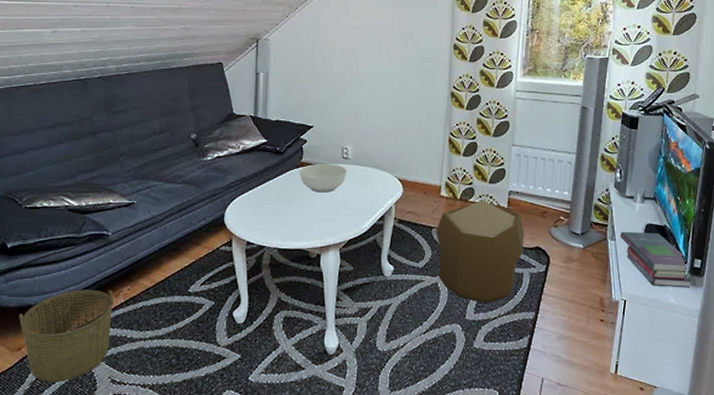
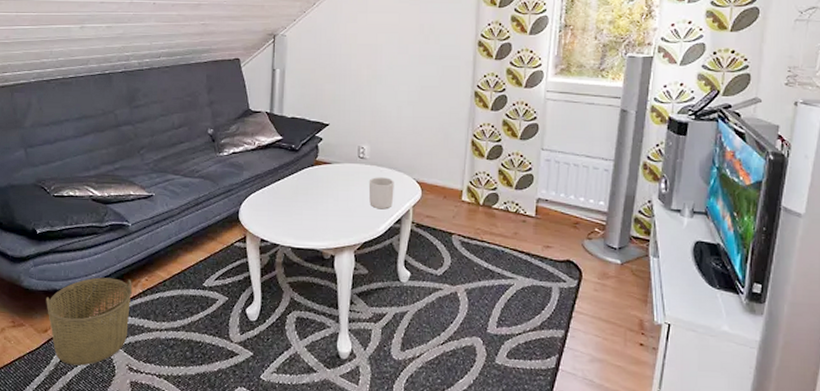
bowl: present [299,163,347,193] -> none [314,162,364,193]
mug: none [352,176,377,207] -> present [368,177,394,210]
pouf: present [436,199,525,304] -> none [456,206,554,318]
books: present [621,231,692,288] -> none [665,248,750,315]

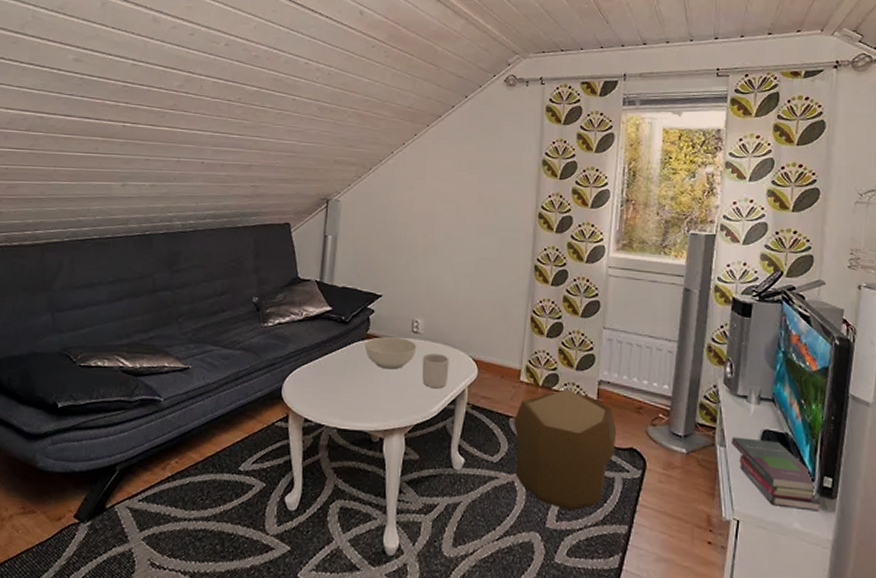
basket: present [46,277,132,366] -> none [62,458,160,560]
bowl: none [314,162,364,193] -> present [364,336,417,370]
pouf: none [456,206,554,318] -> present [514,388,617,511]
books: none [665,248,750,315] -> present [732,437,821,512]

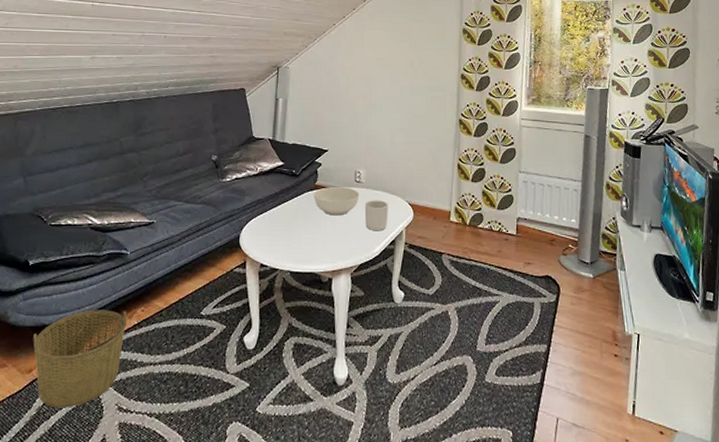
basket: none [62,458,160,560] -> present [33,310,127,408]
pouf: present [514,388,617,511] -> none [446,225,534,335]
books: present [732,437,821,512] -> none [630,261,705,323]

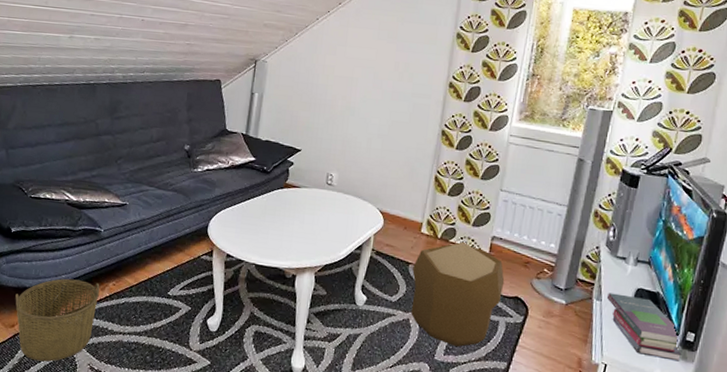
bowl: present [313,186,360,216] -> none [283,186,330,216]
mug: present [364,200,388,231] -> none [333,204,359,235]
pouf: none [446,225,534,335] -> present [411,241,505,347]
books: none [630,261,705,323] -> present [607,292,682,362]

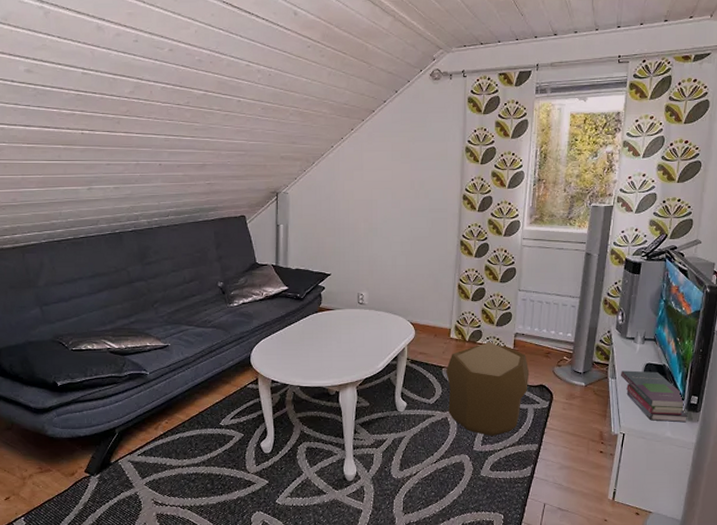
basket: present [15,278,100,362] -> none [71,423,153,503]

